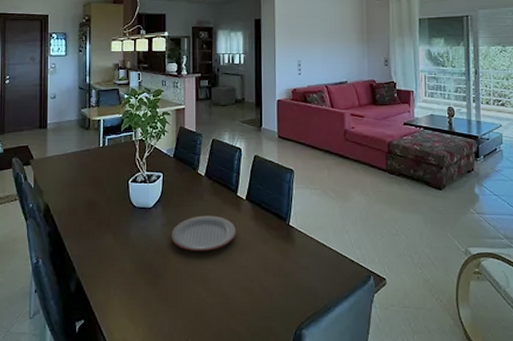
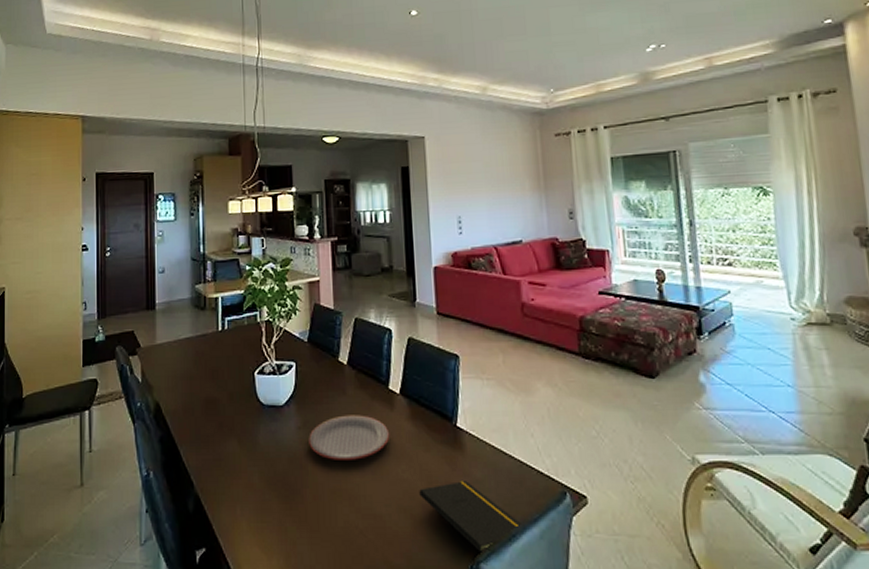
notepad: none [258,267,338,322] -> present [419,481,525,553]

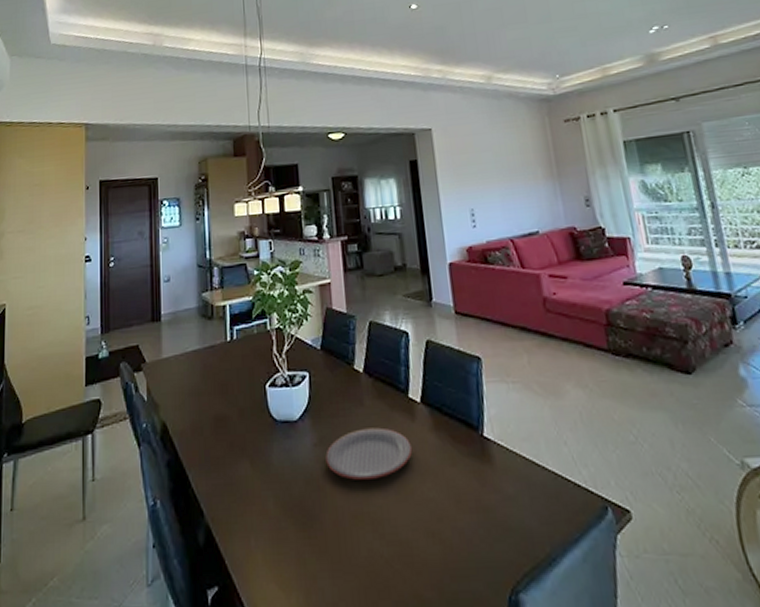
notepad: present [419,481,525,553] -> none [447,498,565,581]

